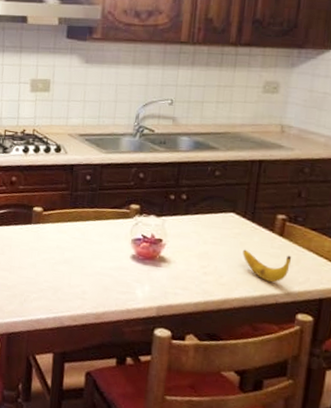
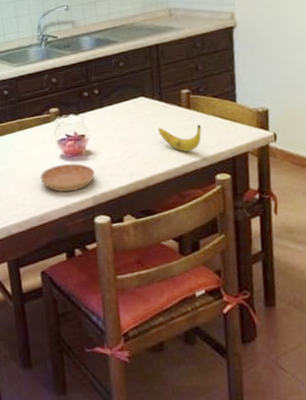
saucer: none [105,265,165,297] -> present [40,163,95,192]

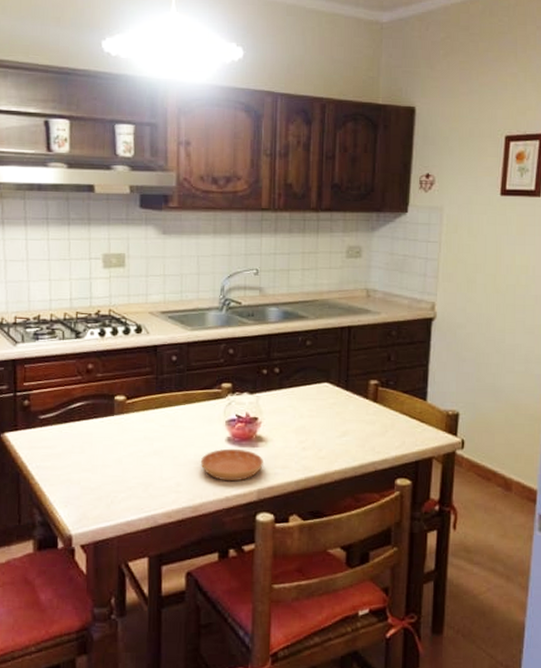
banana: present [158,124,202,152] -> none [339,419,387,450]

